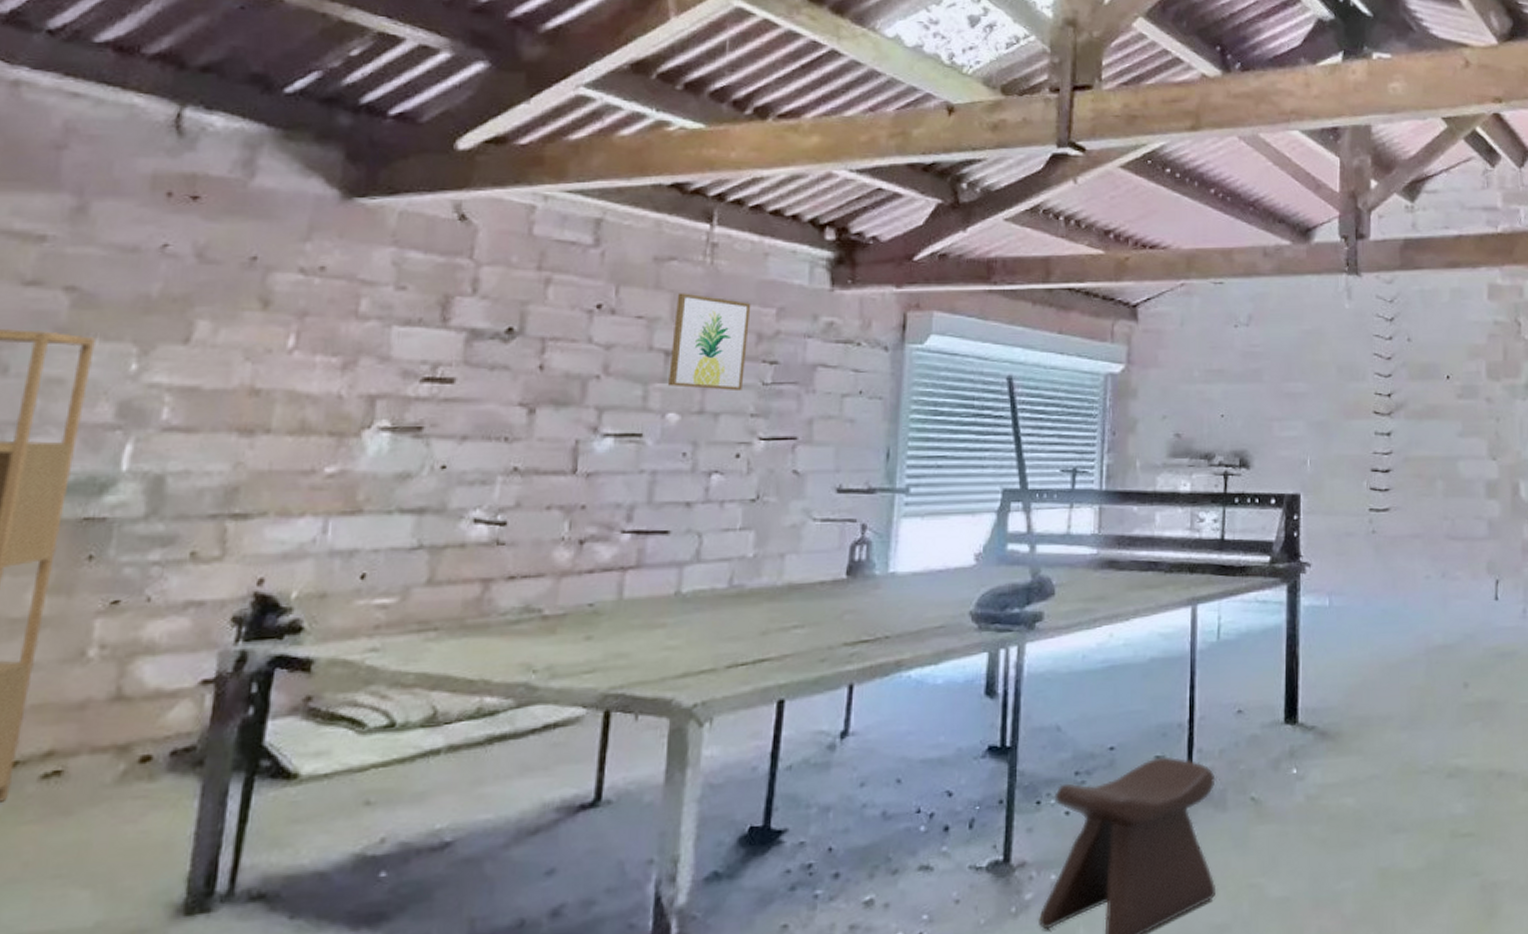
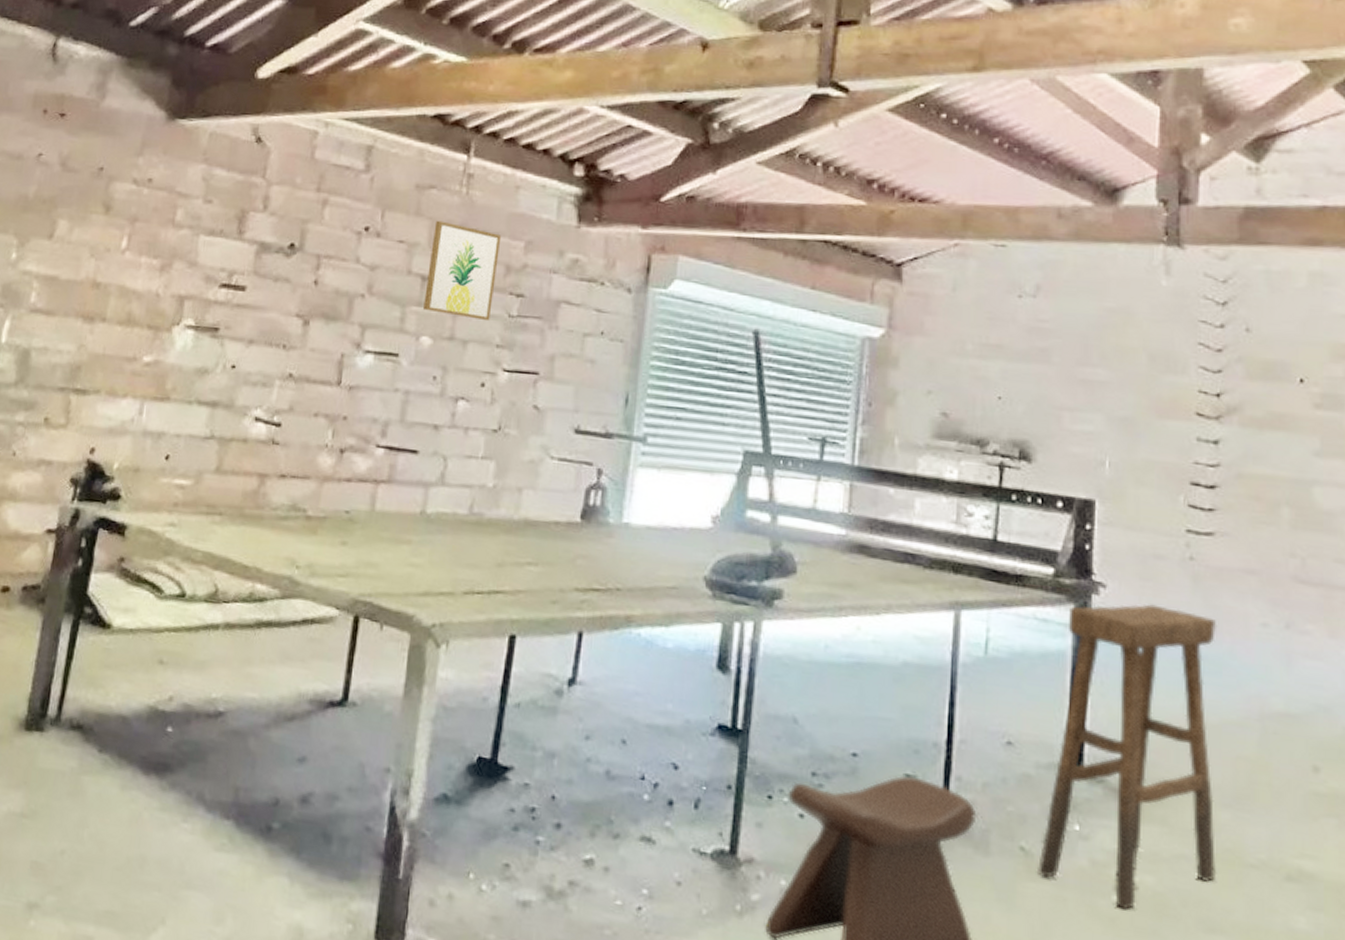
stool: none [1264,574,1399,831] -> present [1036,604,1218,911]

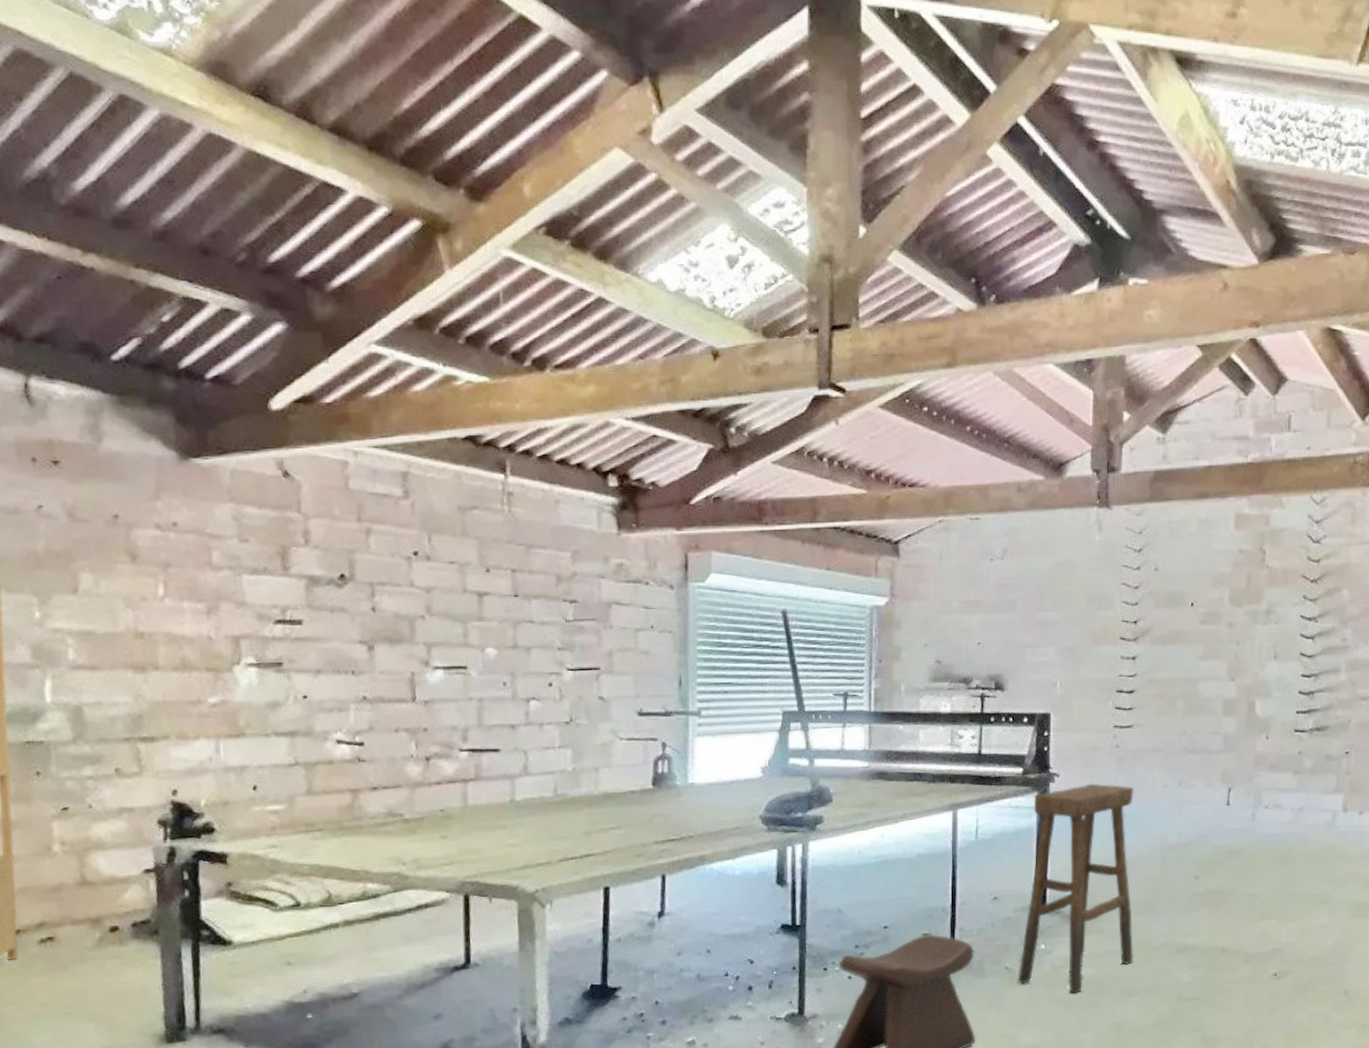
wall art: present [423,220,502,322] -> none [482,539,549,628]

